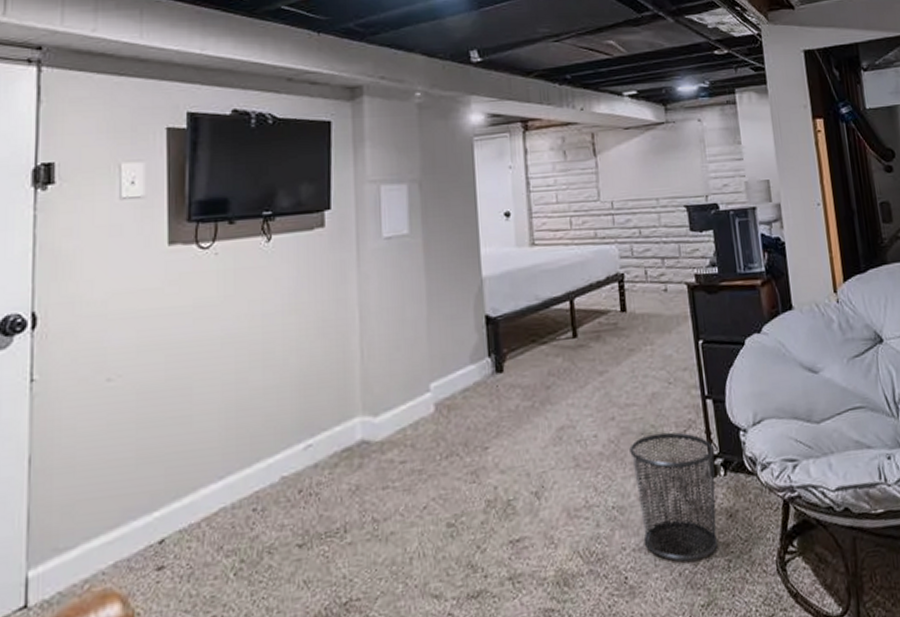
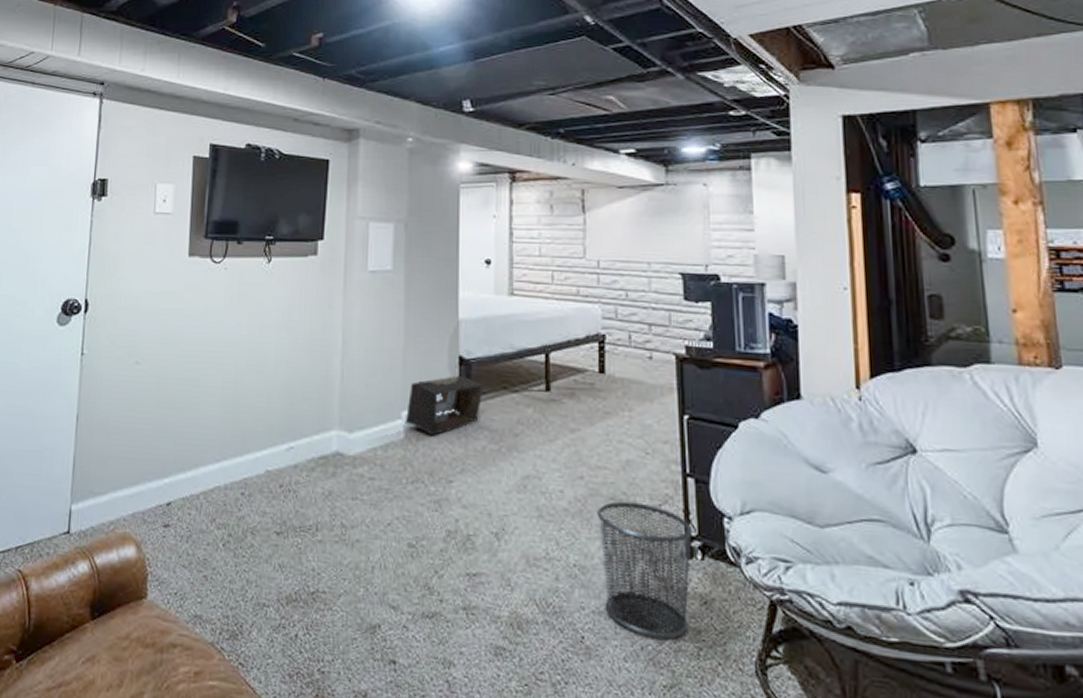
storage bin: none [434,335,512,404] -> present [404,376,484,436]

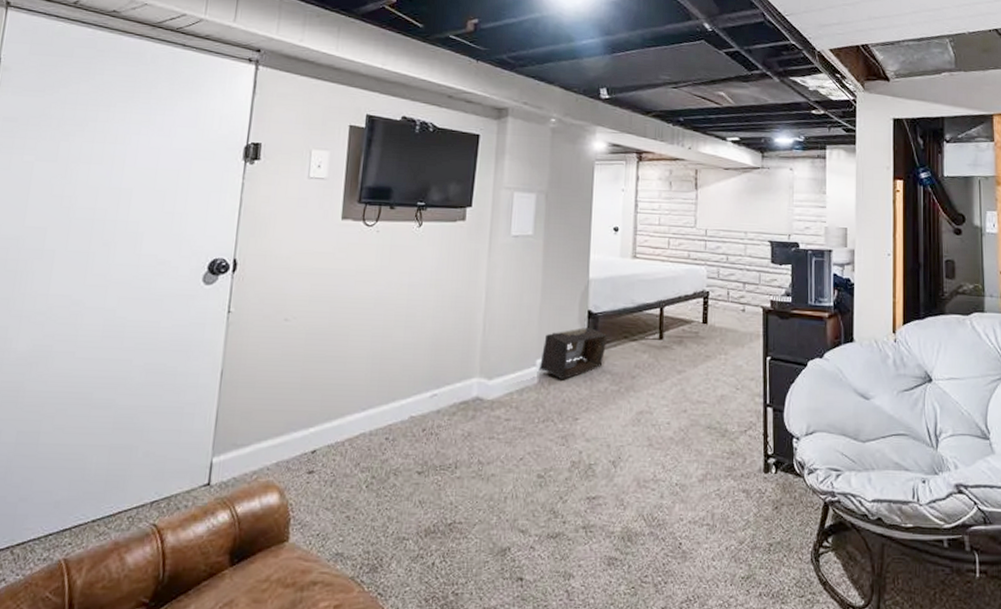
waste bin: present [597,501,693,639] -> none [696,429,770,539]

